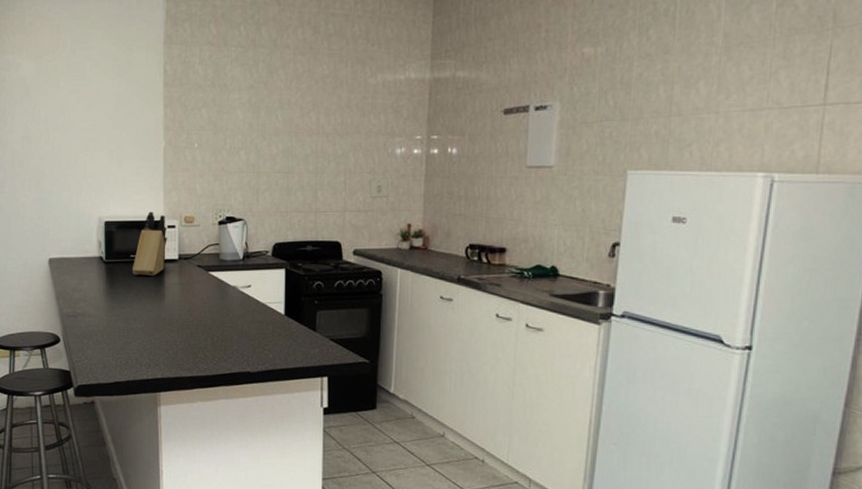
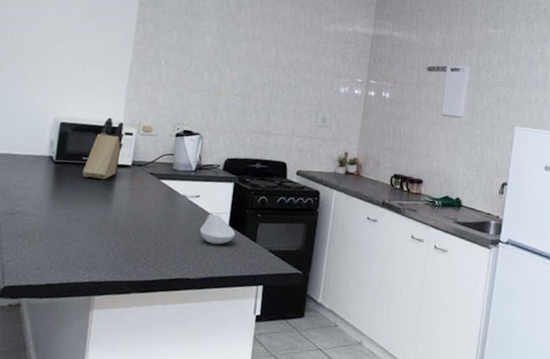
spoon rest: none [256,303,293,336] -> present [200,213,236,245]

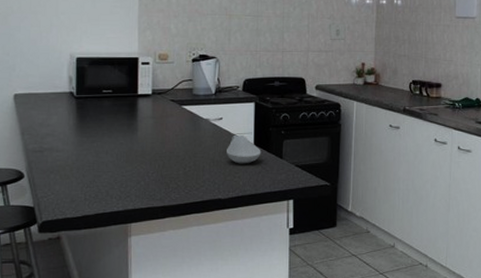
knife block: present [83,118,125,180] -> none [105,49,141,111]

